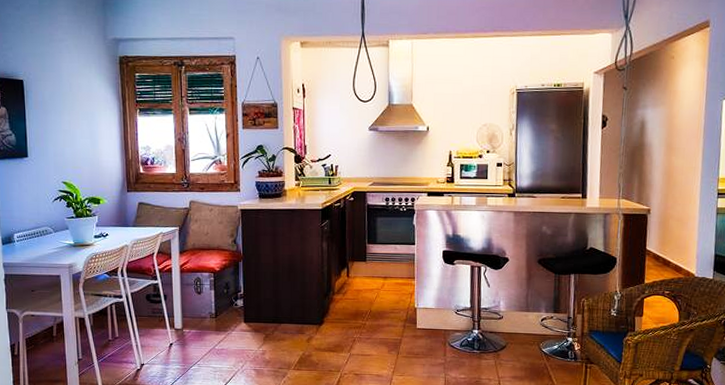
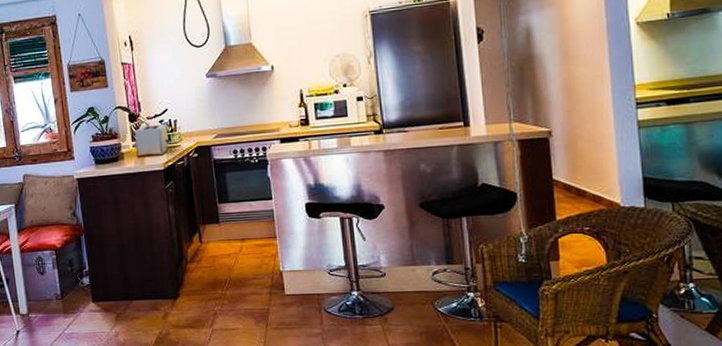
toaster: none [299,167,330,197] -> present [135,123,170,158]

